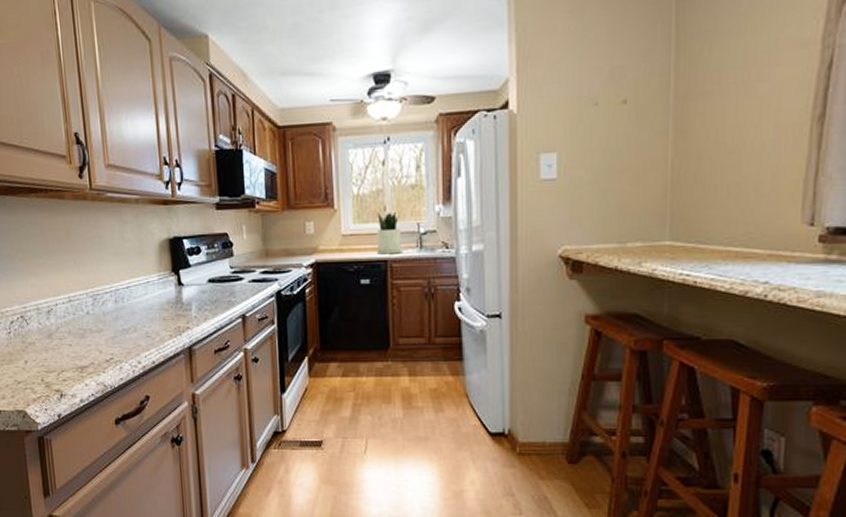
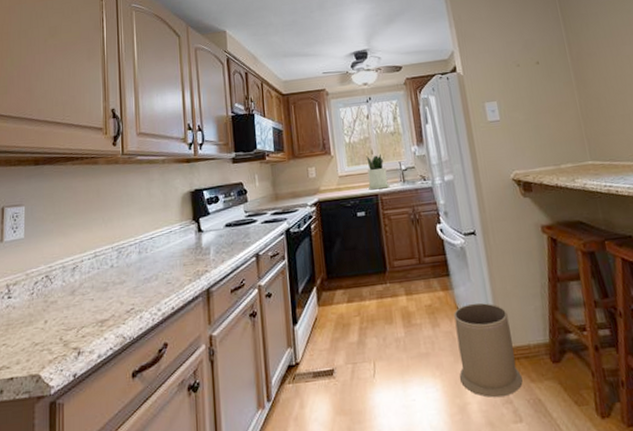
trash can: none [460,392,530,489] -> present [454,302,523,398]

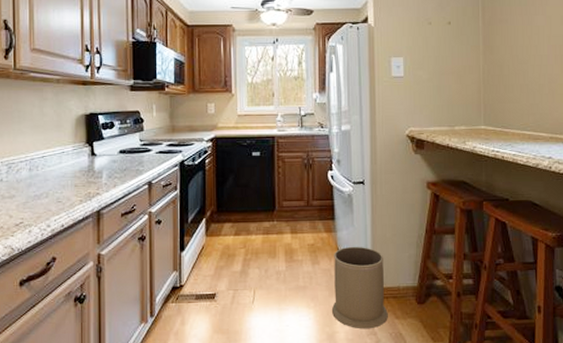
planter: present [366,154,390,190] -> none [265,97,287,132]

